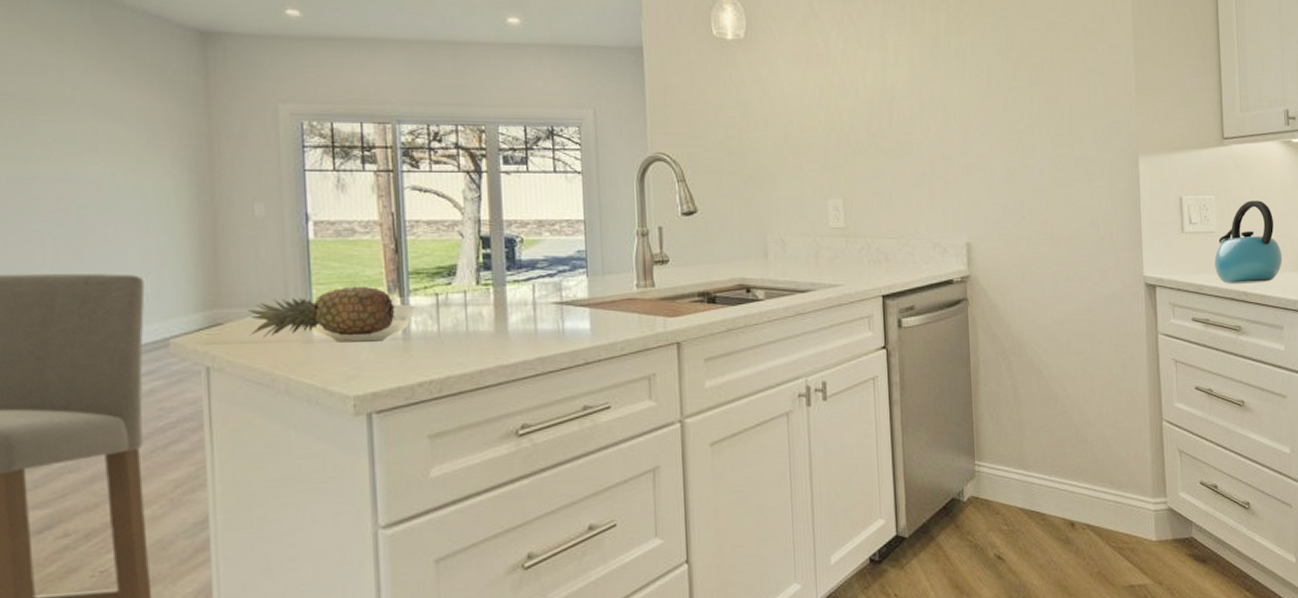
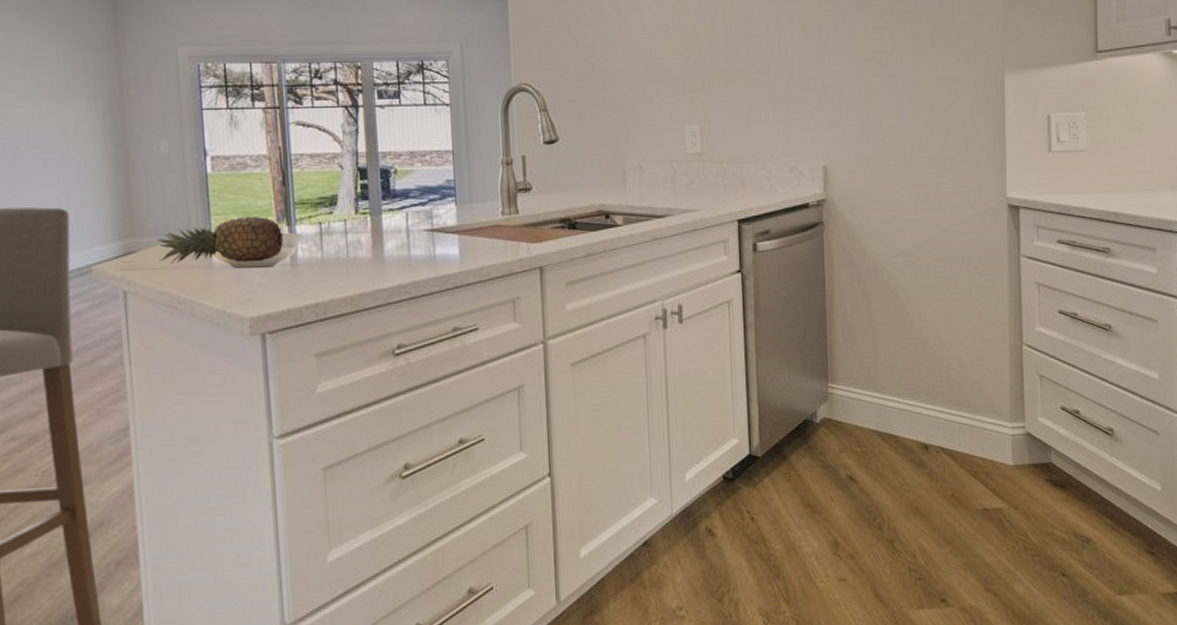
kettle: present [1214,200,1283,285] -> none [1083,116,1158,206]

